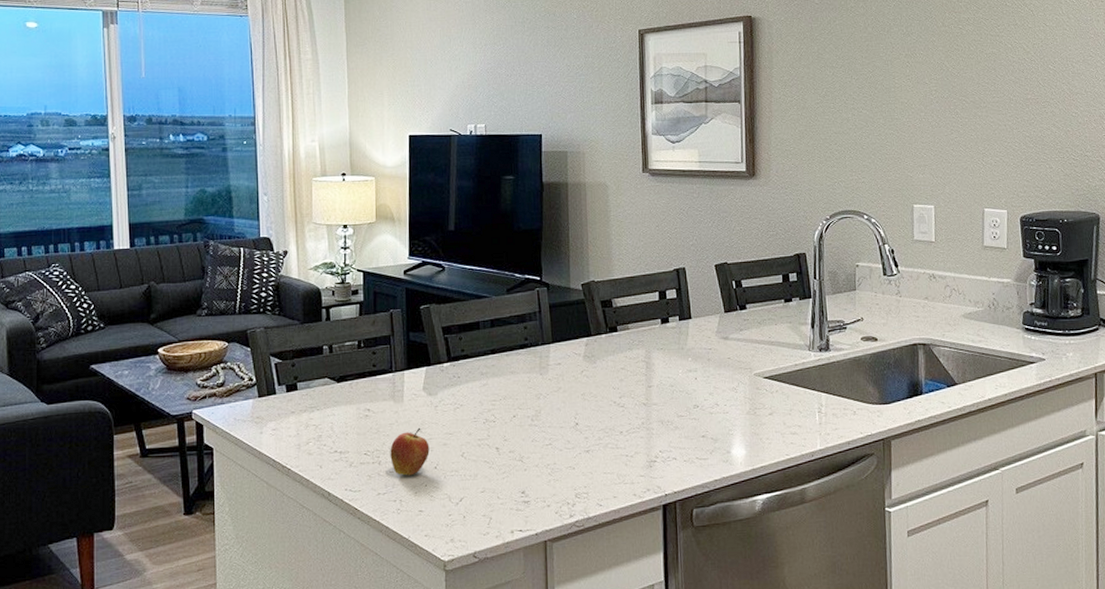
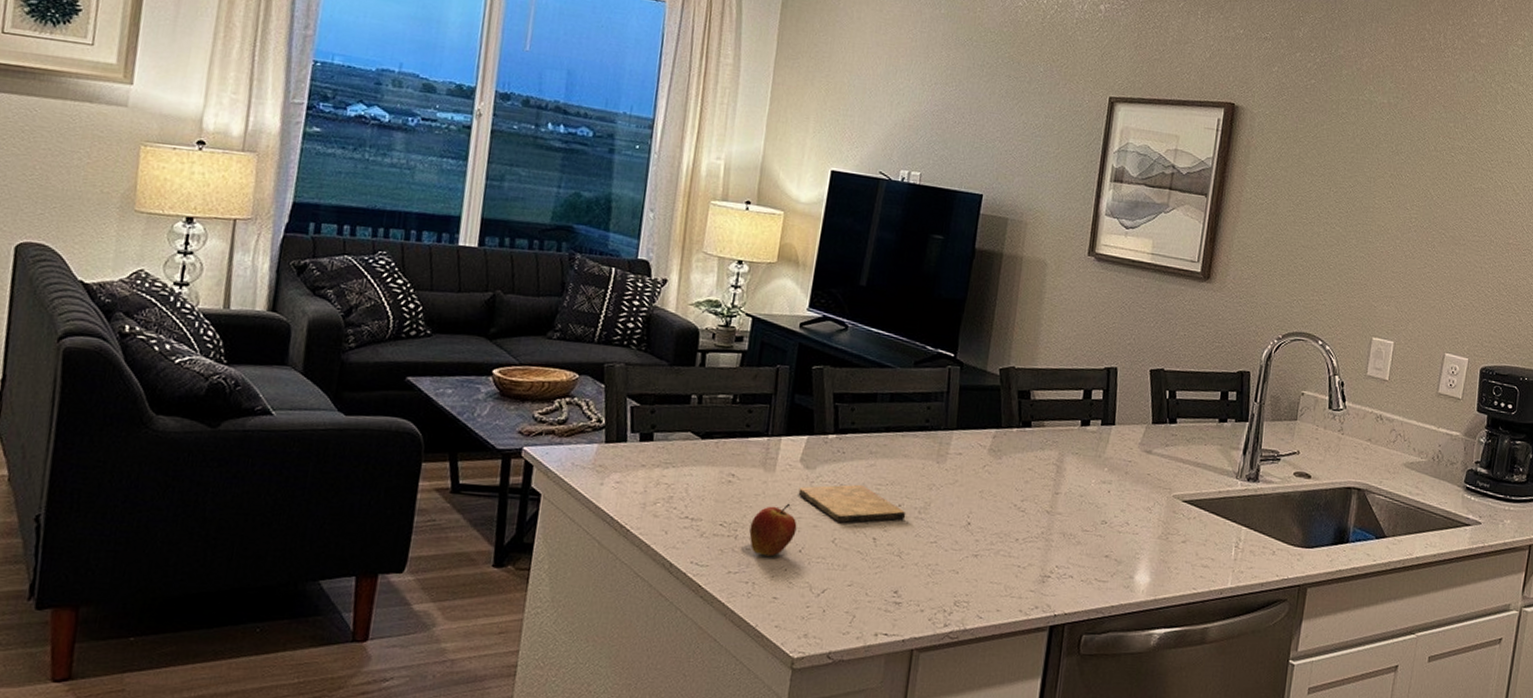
cutting board: none [426,402,521,438] -> present [798,484,906,523]

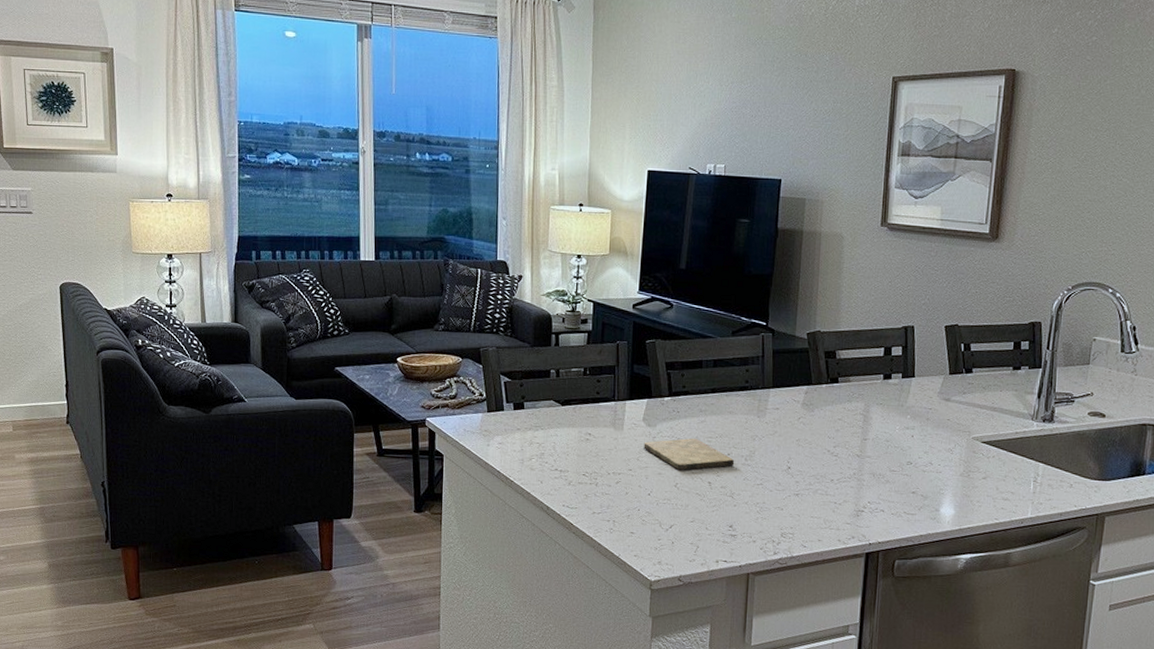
fruit: present [749,503,797,557] -> none [607,455,645,499]

